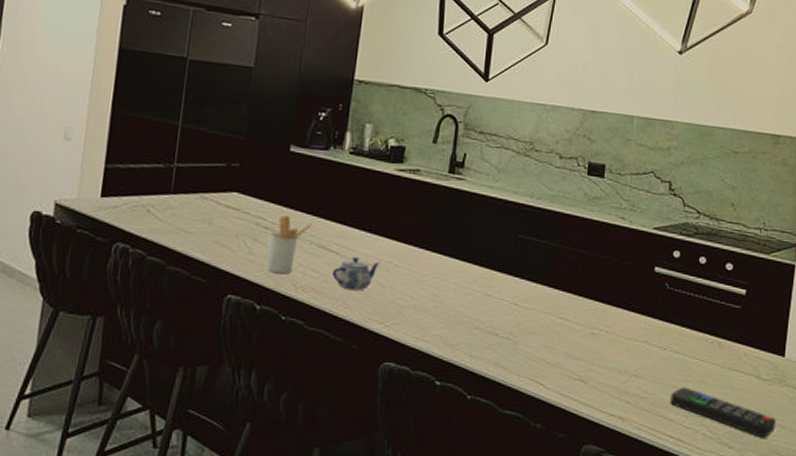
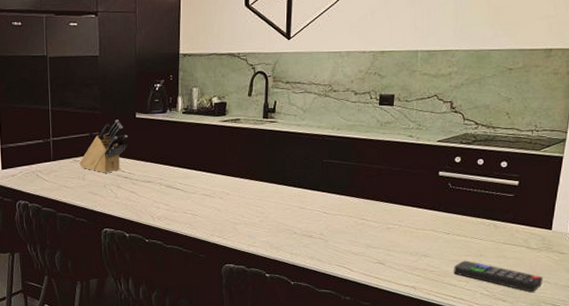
knife block: none [207,150,277,219] -> present [79,120,128,173]
utensil holder: present [267,215,312,275] -> none [128,166,159,210]
teapot: present [332,256,380,291] -> none [179,190,215,216]

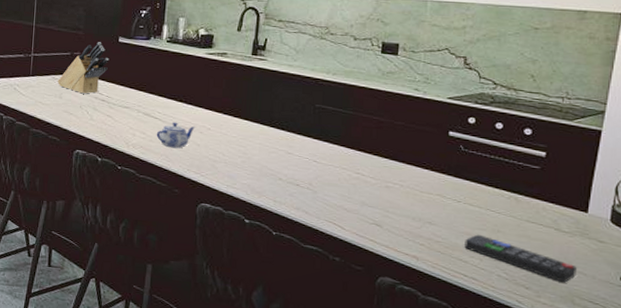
teapot: none [179,190,215,216] -> present [156,122,195,149]

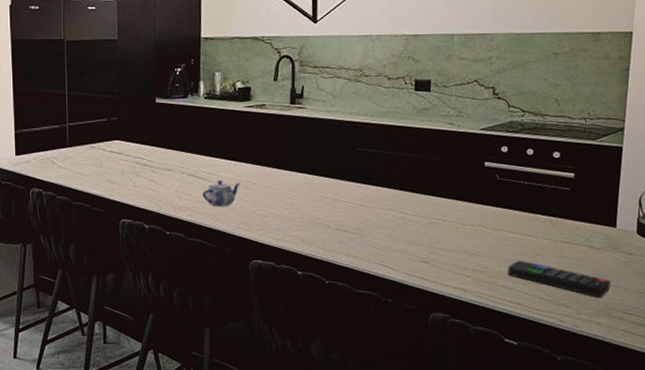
knife block: present [58,42,109,94] -> none [96,105,148,160]

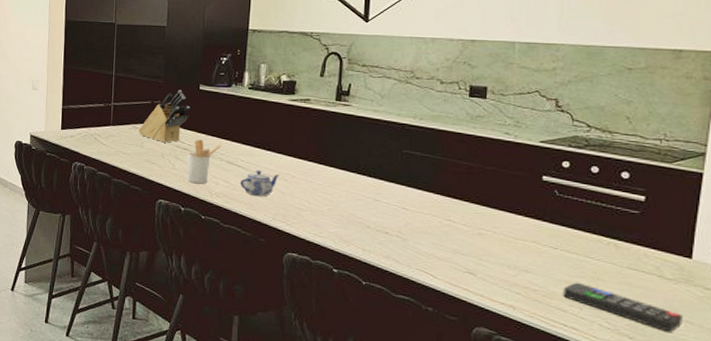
knife block: none [96,105,148,160] -> present [139,90,190,143]
utensil holder: none [148,154,181,200] -> present [187,139,221,184]

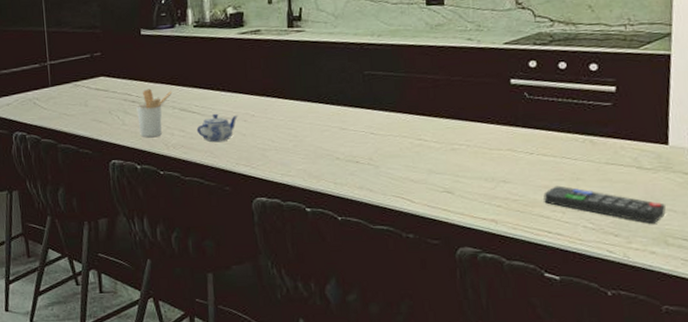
knife block: present [139,90,190,143] -> none [80,38,134,98]

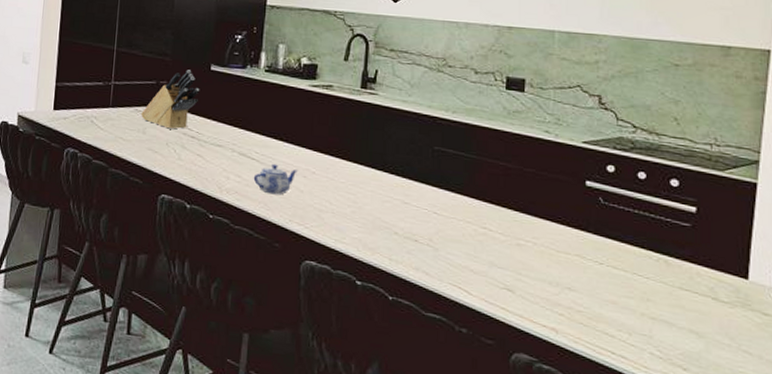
knife block: none [80,38,134,98] -> present [141,70,200,129]
utensil holder: present [136,89,171,138] -> none [194,126,233,179]
remote control: present [543,185,666,224] -> none [610,303,740,364]

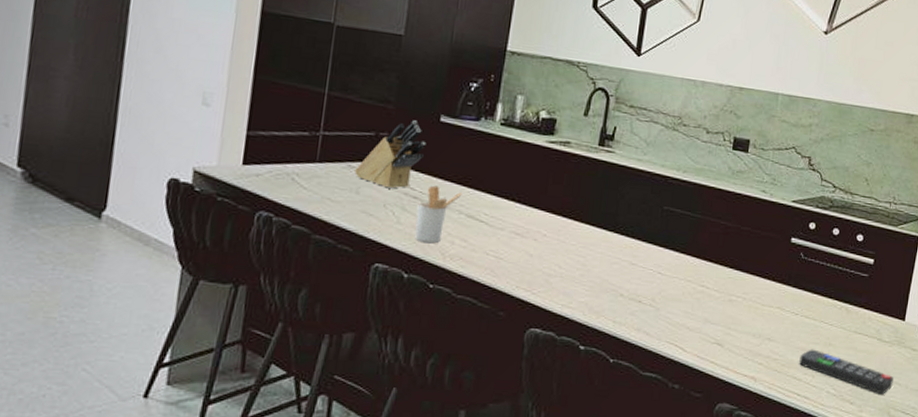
utensil holder: none [194,126,233,179] -> present [415,185,461,244]
teapot: present [253,163,297,195] -> none [480,226,528,260]
remote control: none [610,303,740,364] -> present [799,349,894,395]

